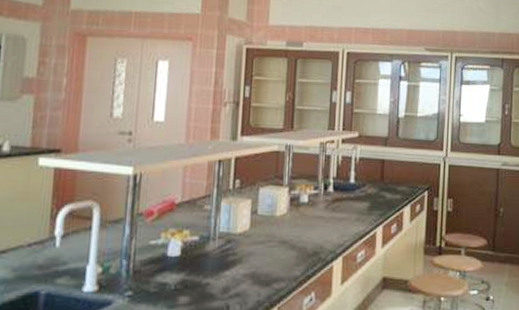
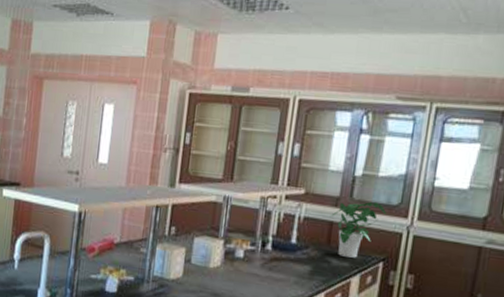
potted plant: none [381,139,427,190] -> present [329,202,387,258]

